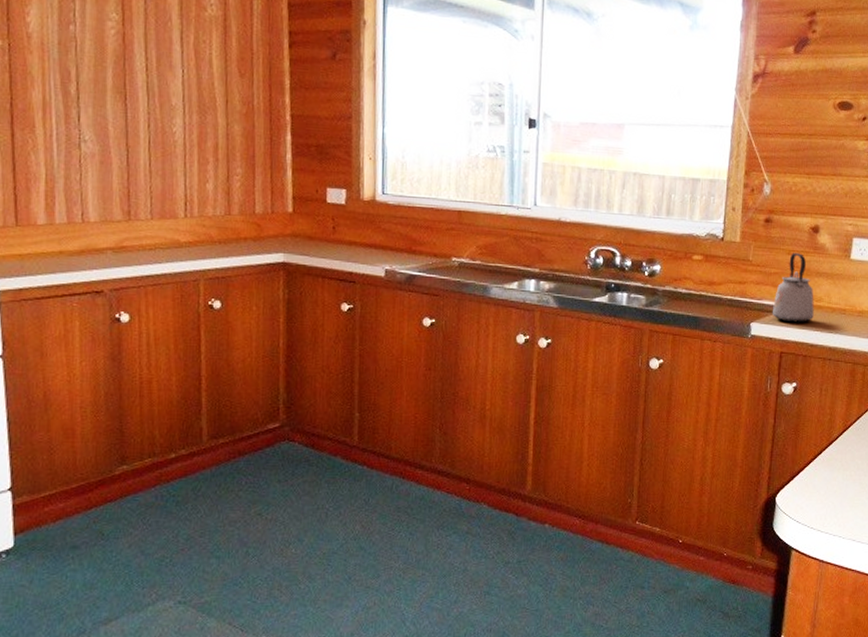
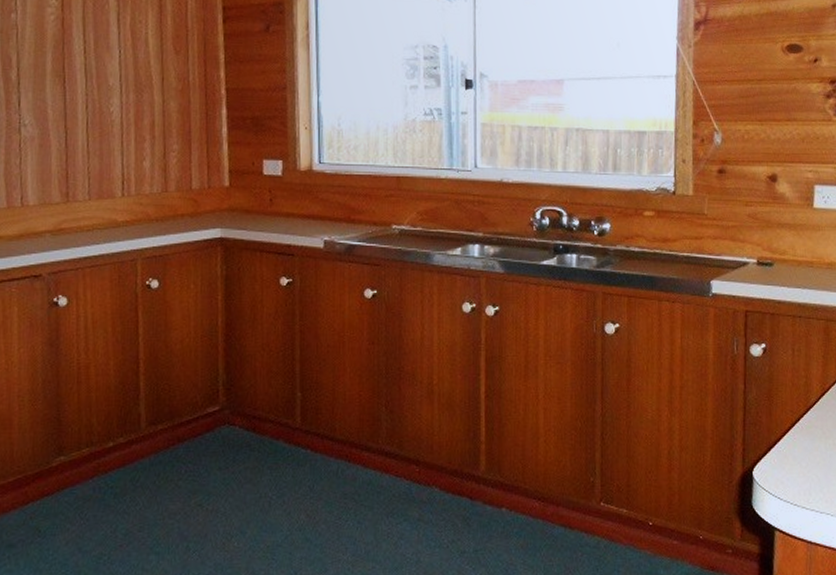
kettle: present [772,253,814,323] -> none [733,204,779,279]

